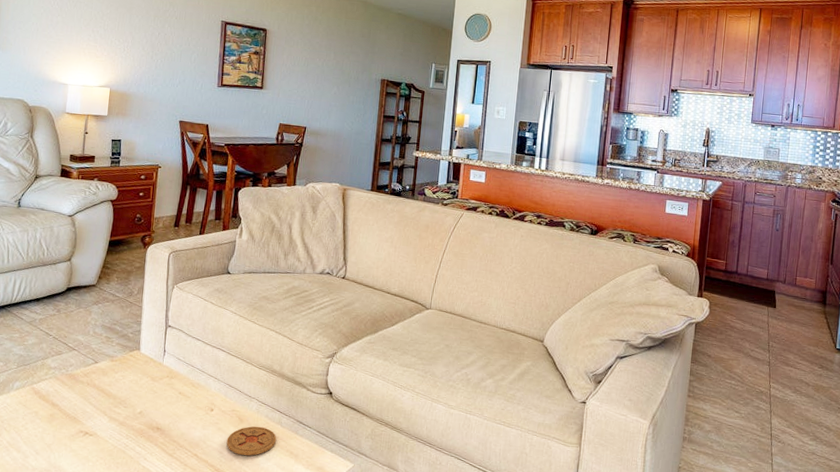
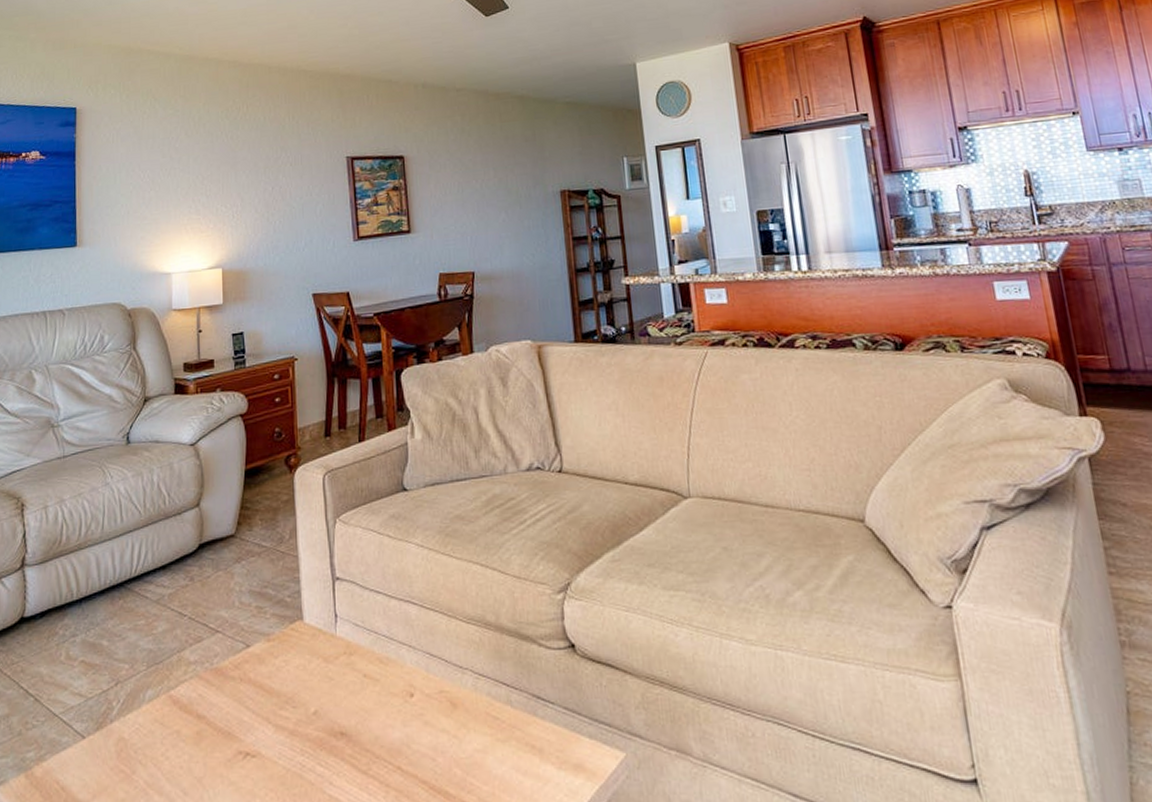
coaster: present [226,426,276,456] -> none [438,711,508,761]

